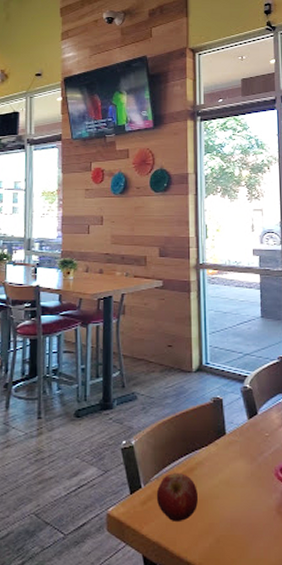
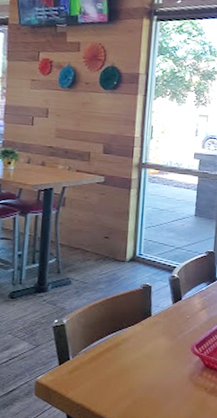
fruit: present [156,473,199,523] -> none [83,348,122,388]

